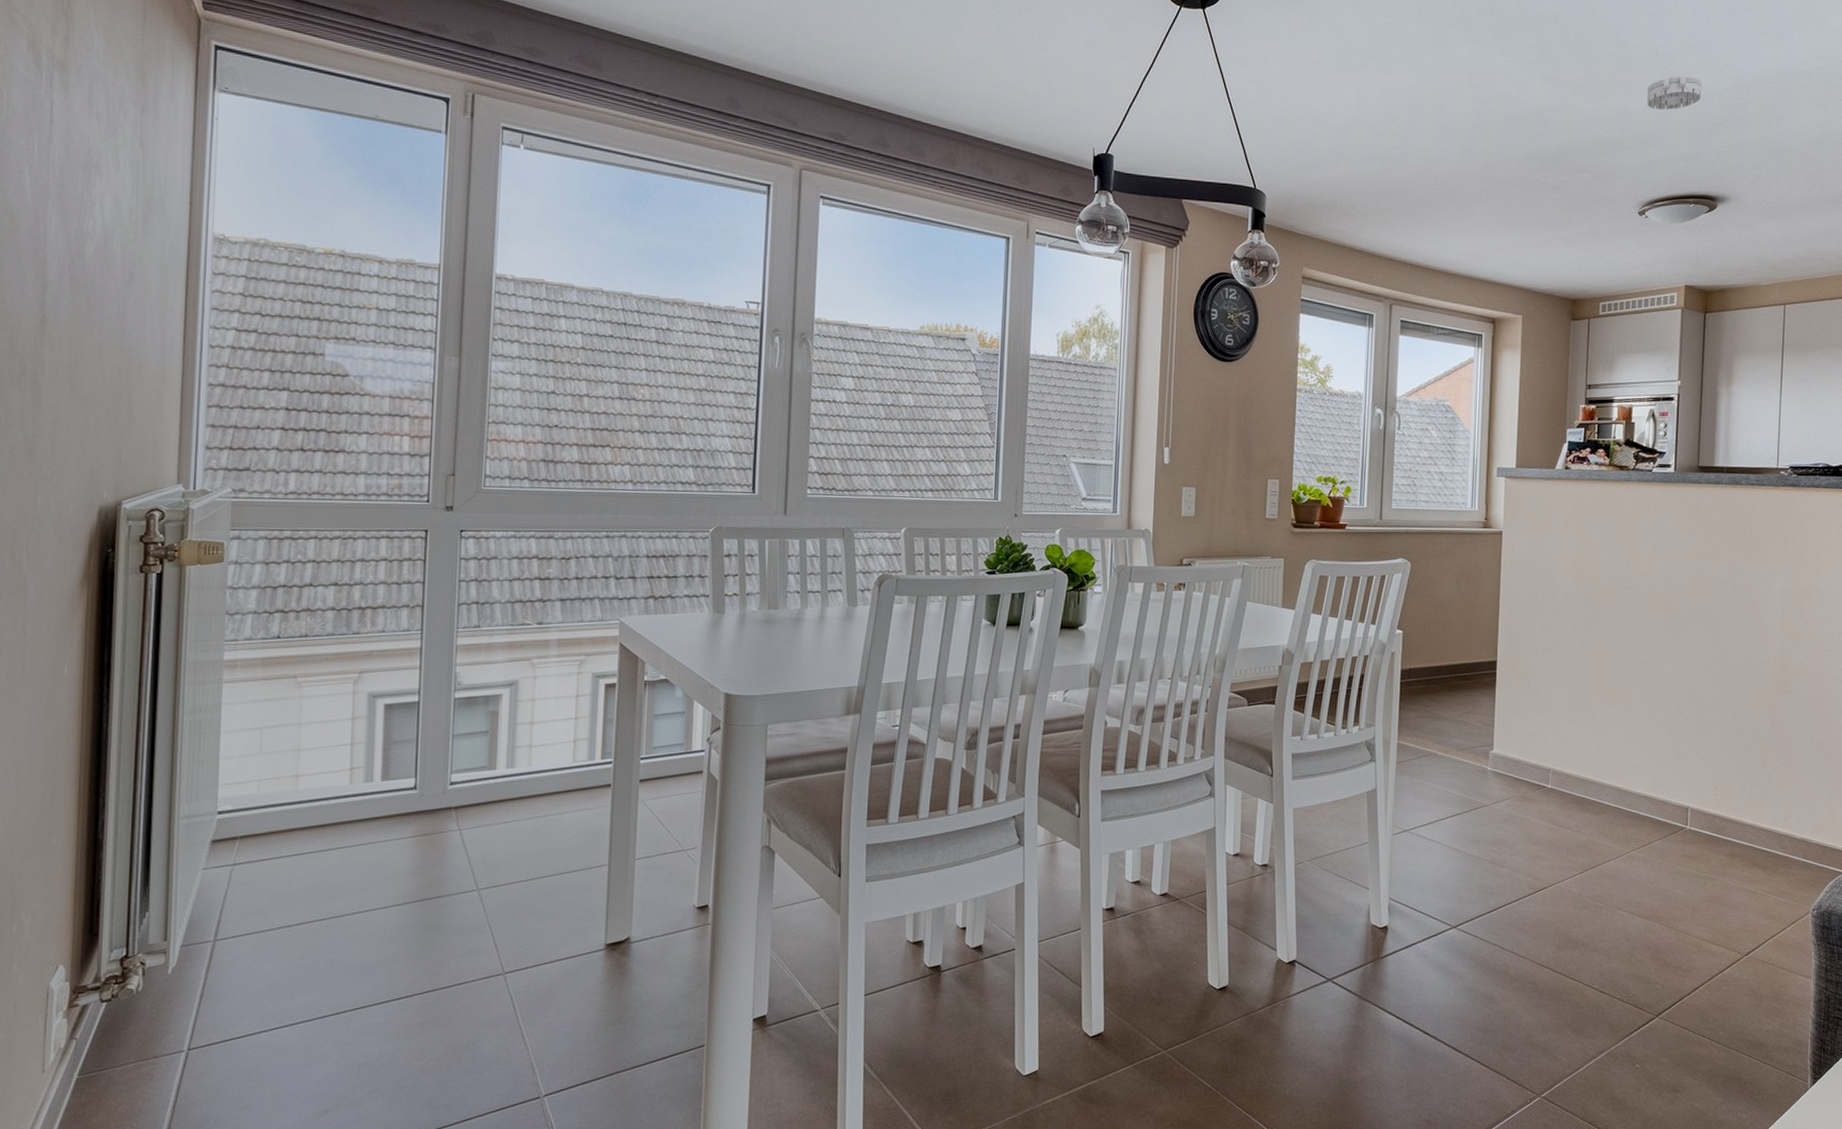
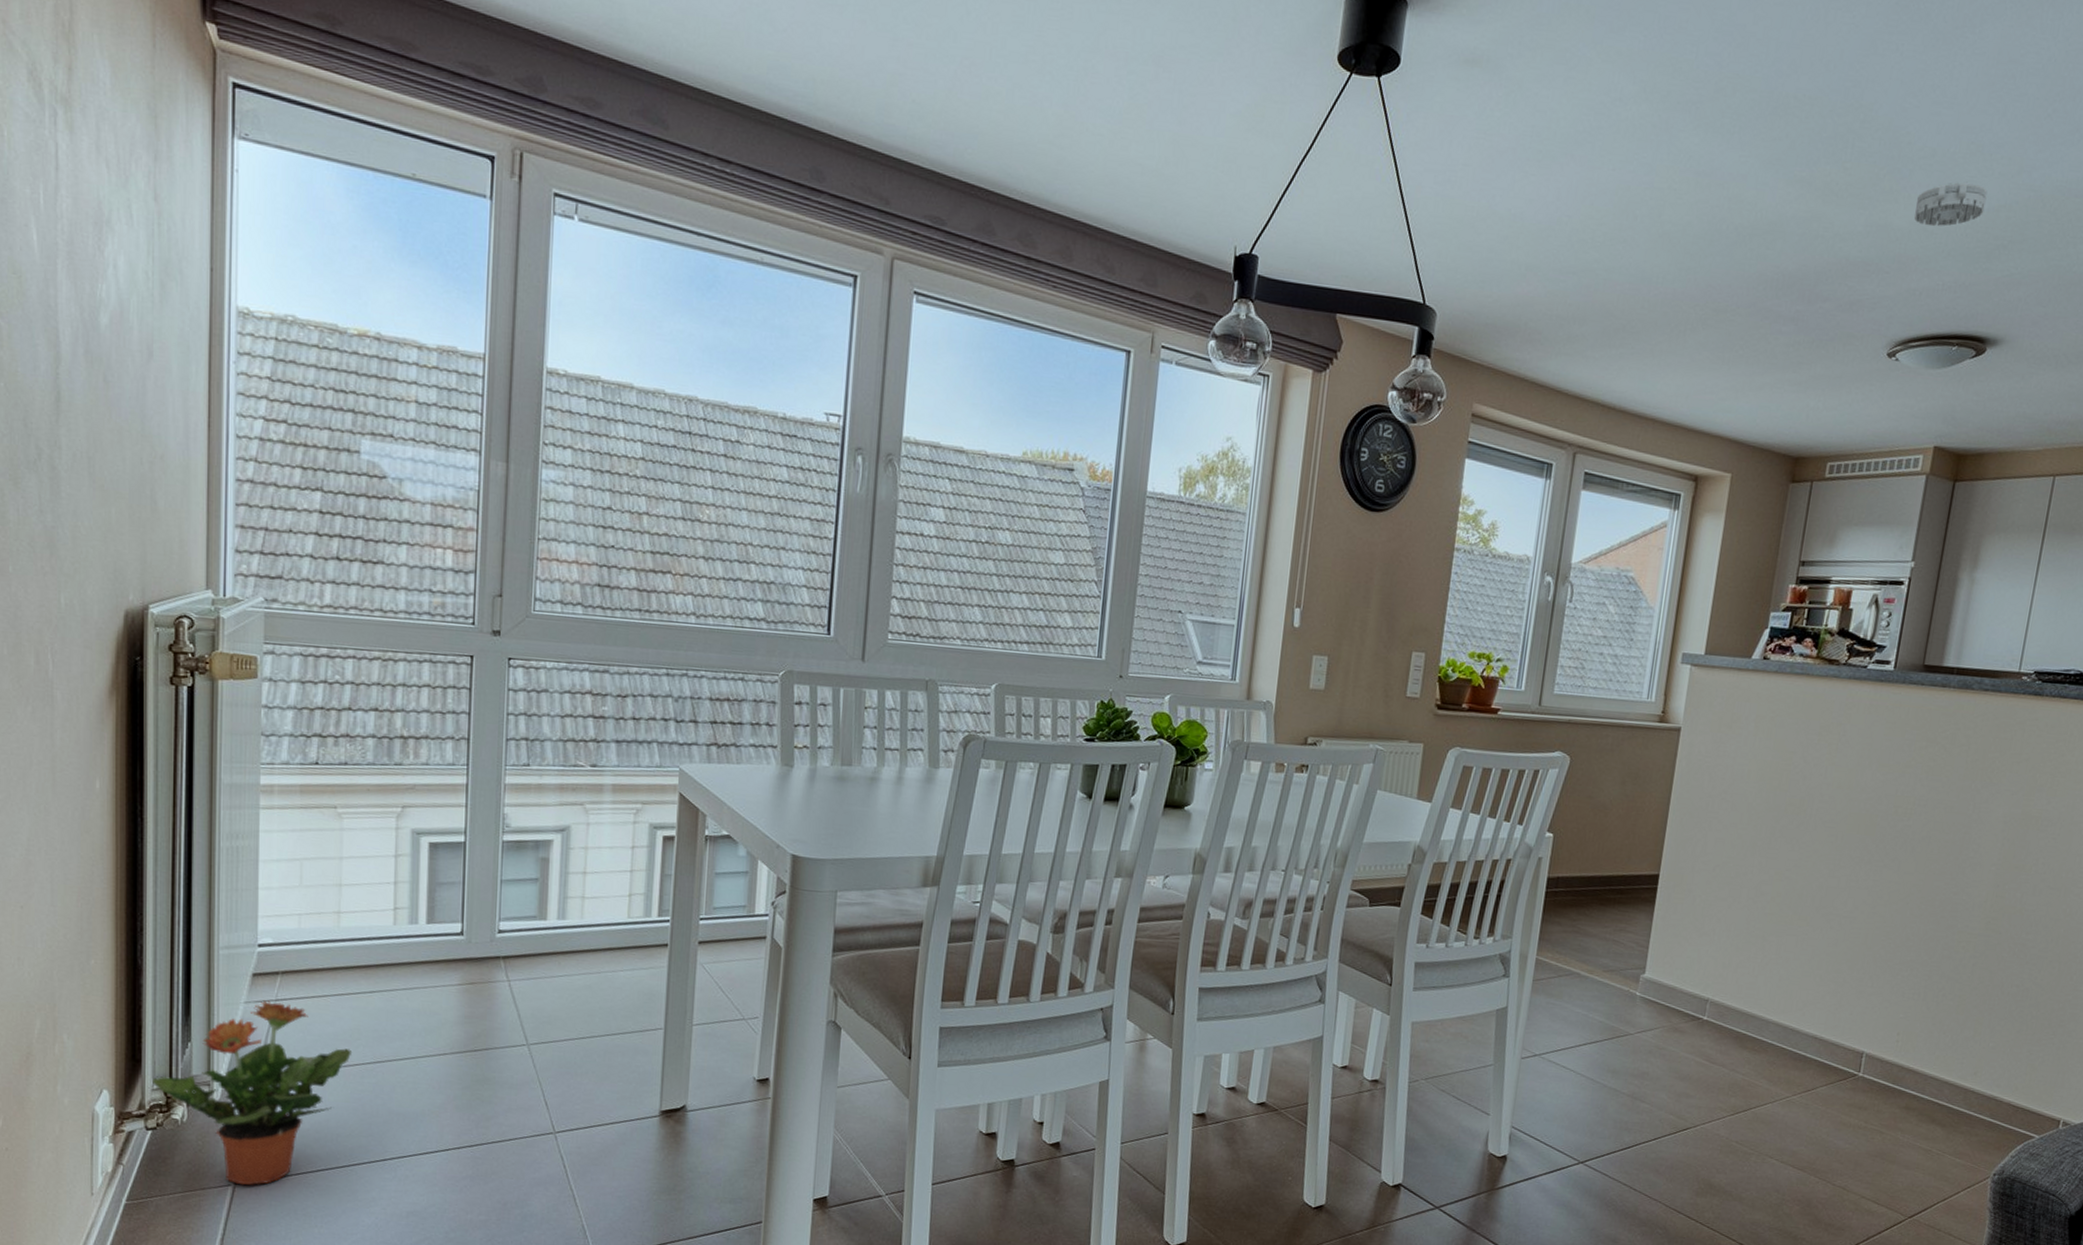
potted plant: none [109,865,308,1050] -> present [153,1000,353,1186]

